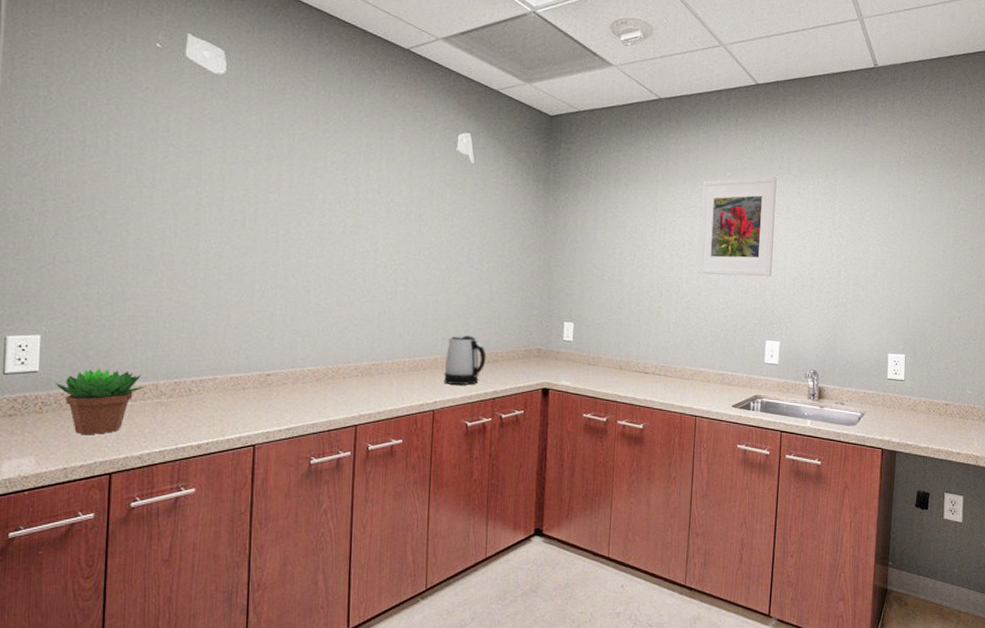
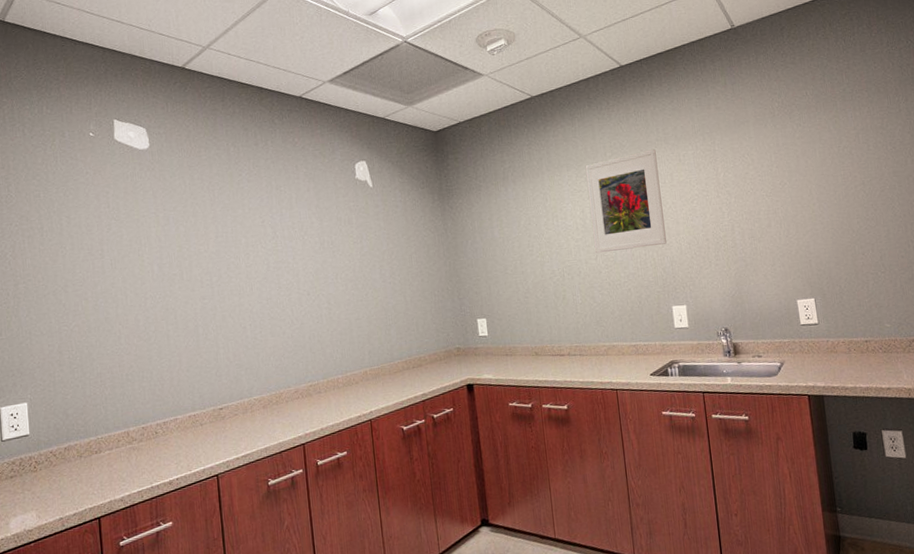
succulent plant: present [56,368,145,435] -> none [45,423,118,486]
kettle: present [444,334,487,386] -> none [374,345,412,394]

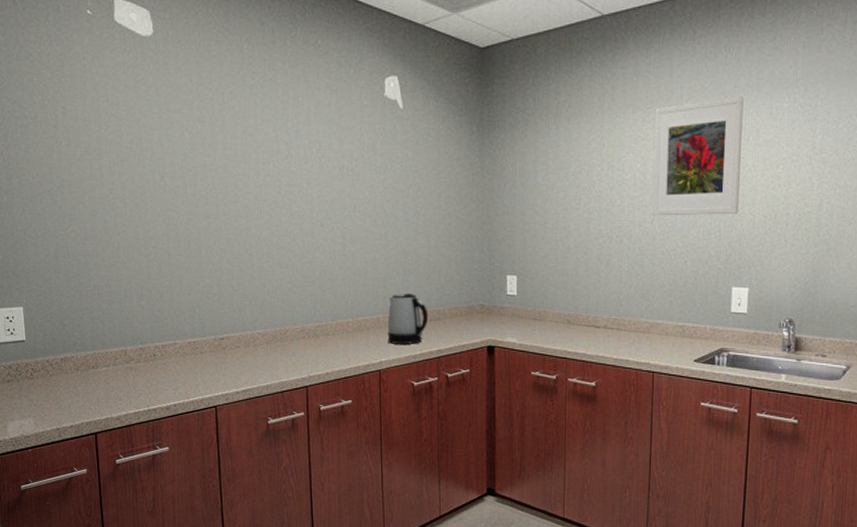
kettle: none [374,345,412,394] -> present [387,292,429,345]

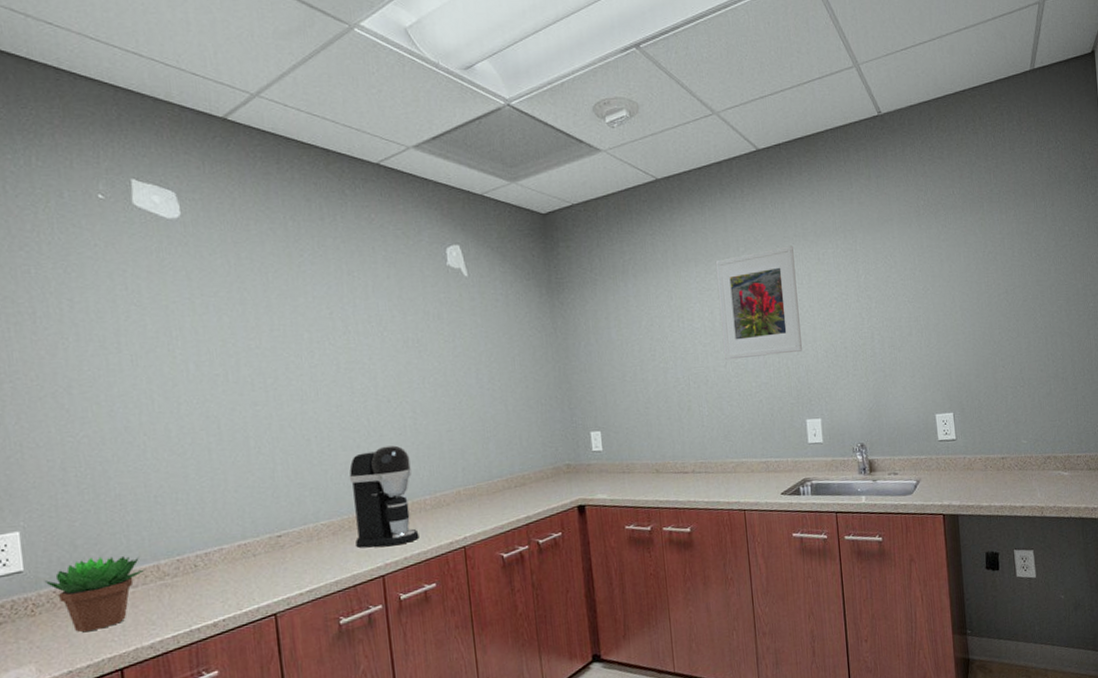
succulent plant: none [41,336,116,398] -> present [45,555,145,633]
coffee maker: none [283,268,340,361] -> present [349,445,419,548]
kettle: present [387,292,429,345] -> none [469,461,513,517]

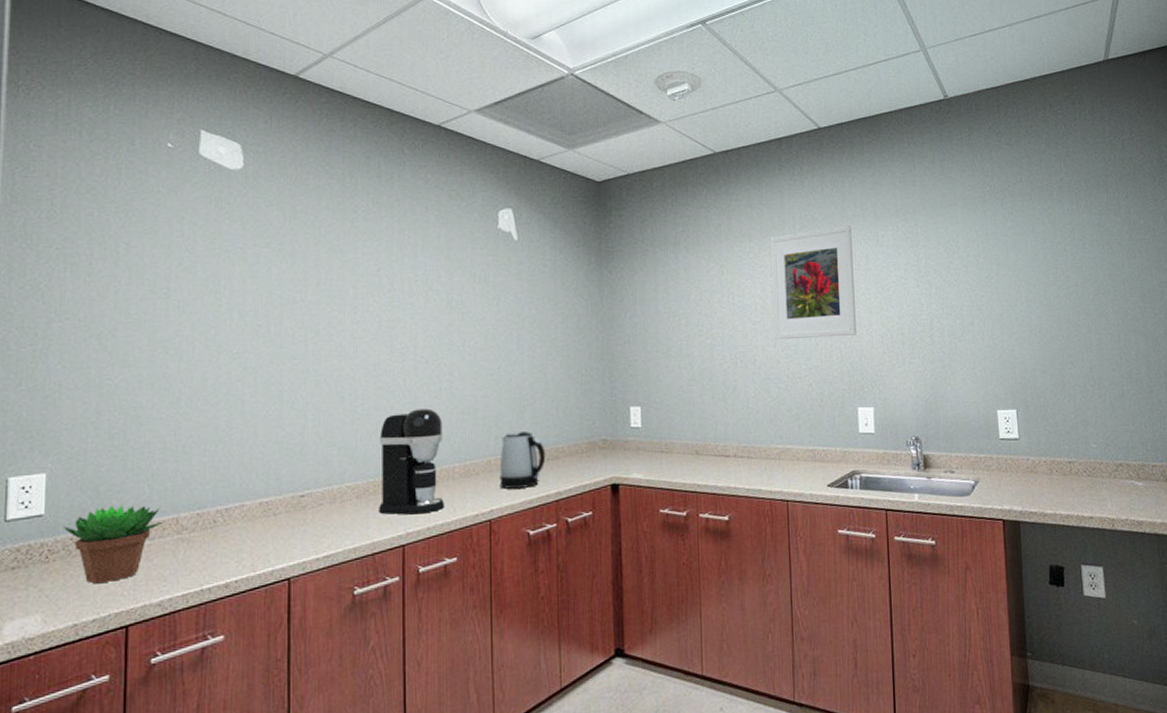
kettle: none [469,461,513,517] -> present [499,430,546,490]

